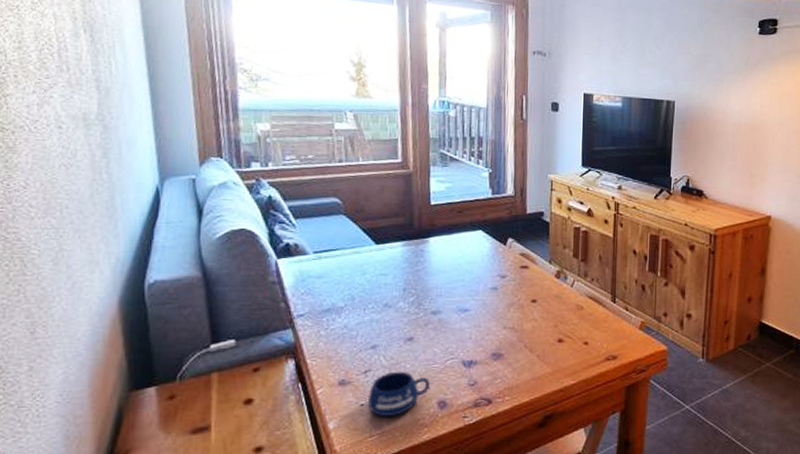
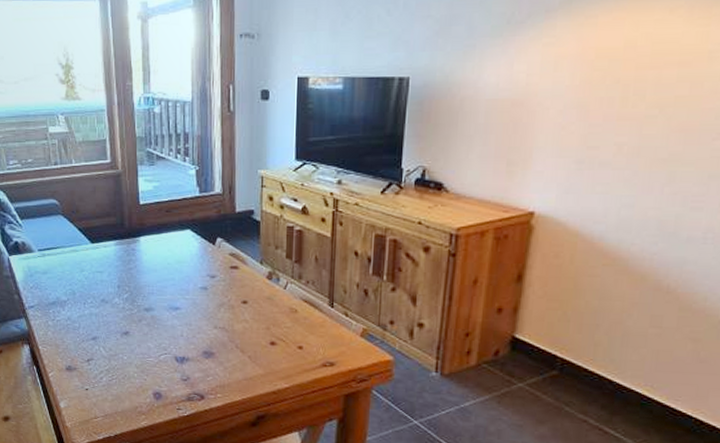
mug: present [367,371,431,417] -> none [91,361,146,403]

